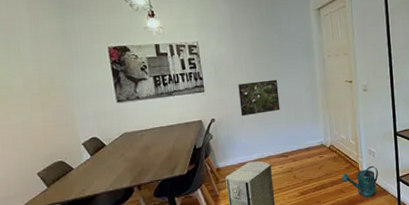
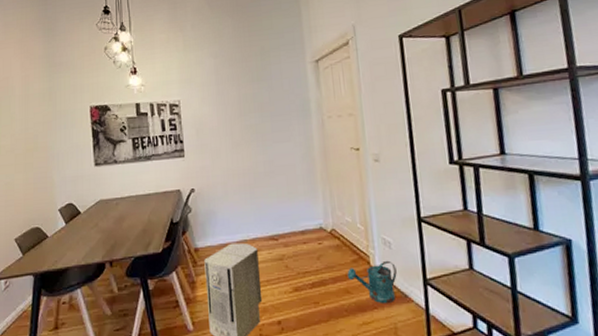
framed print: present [238,79,280,117] -> none [221,144,270,188]

